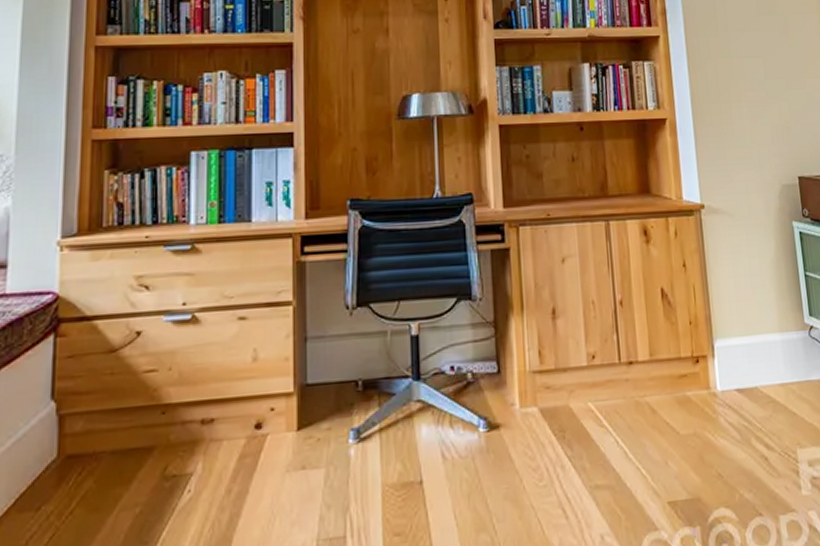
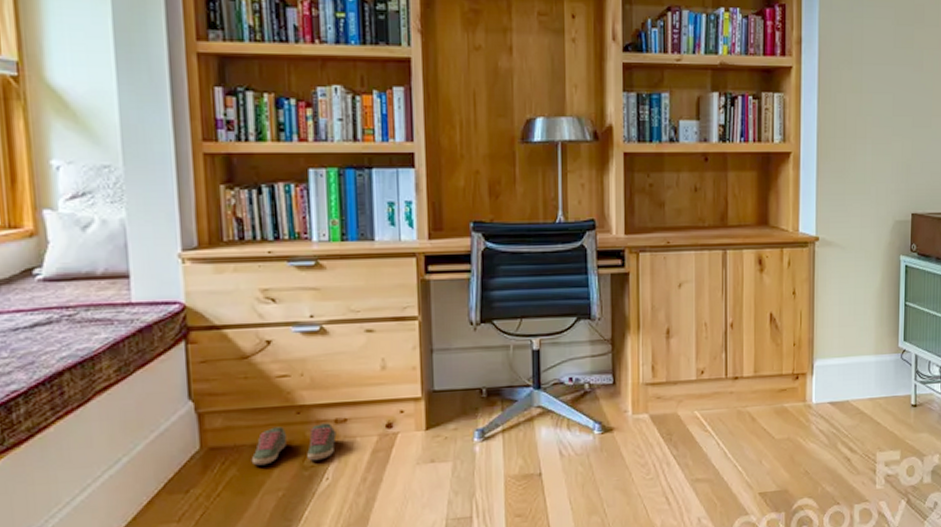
shoe: none [109,424,202,476] -> present [251,423,337,466]

